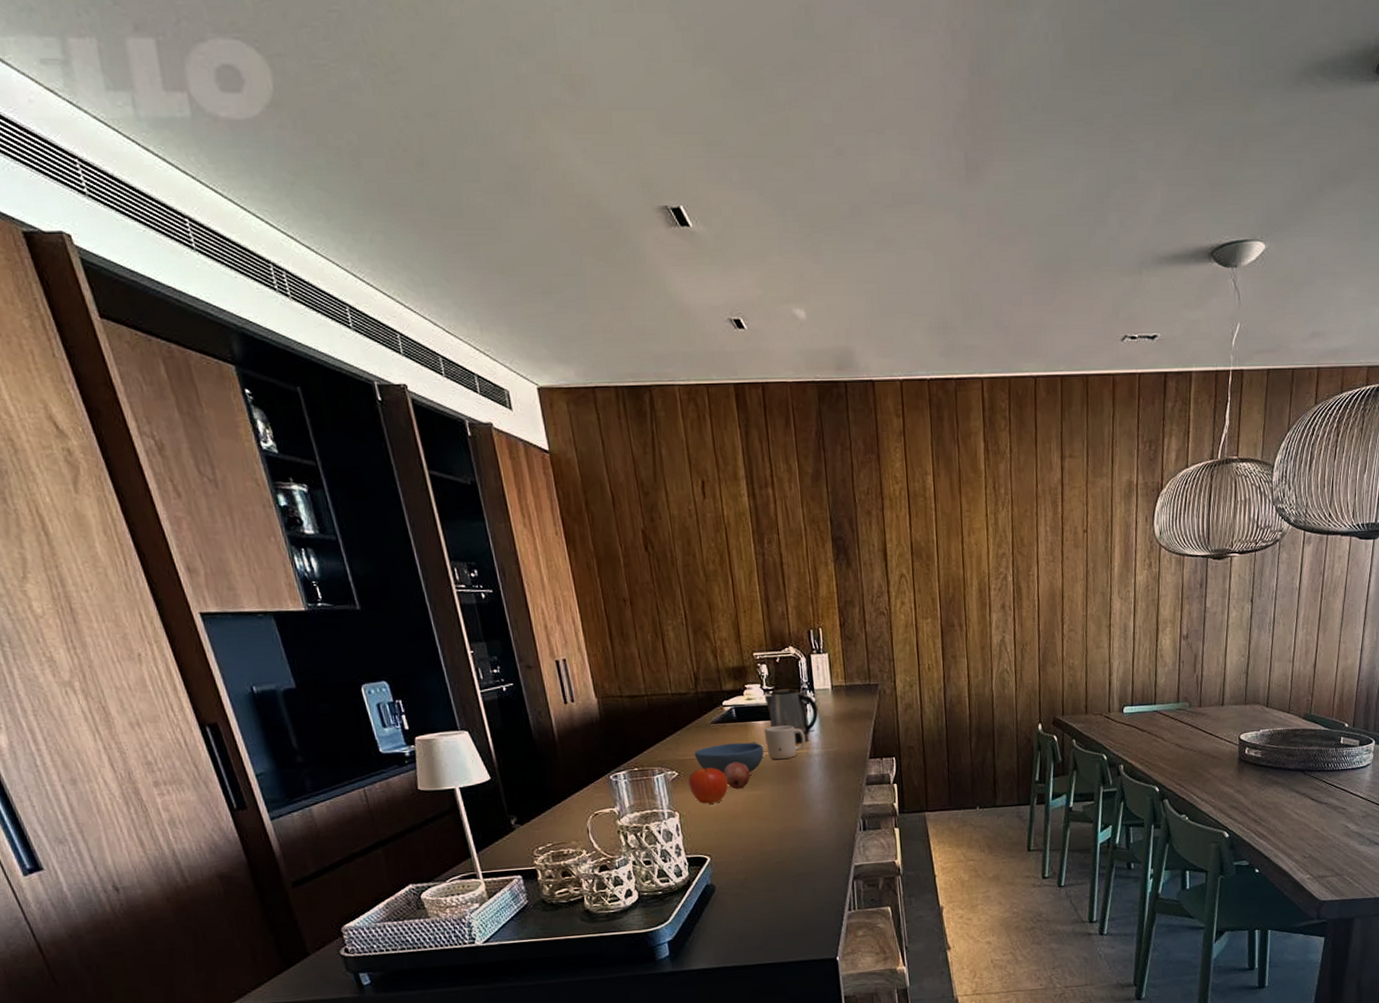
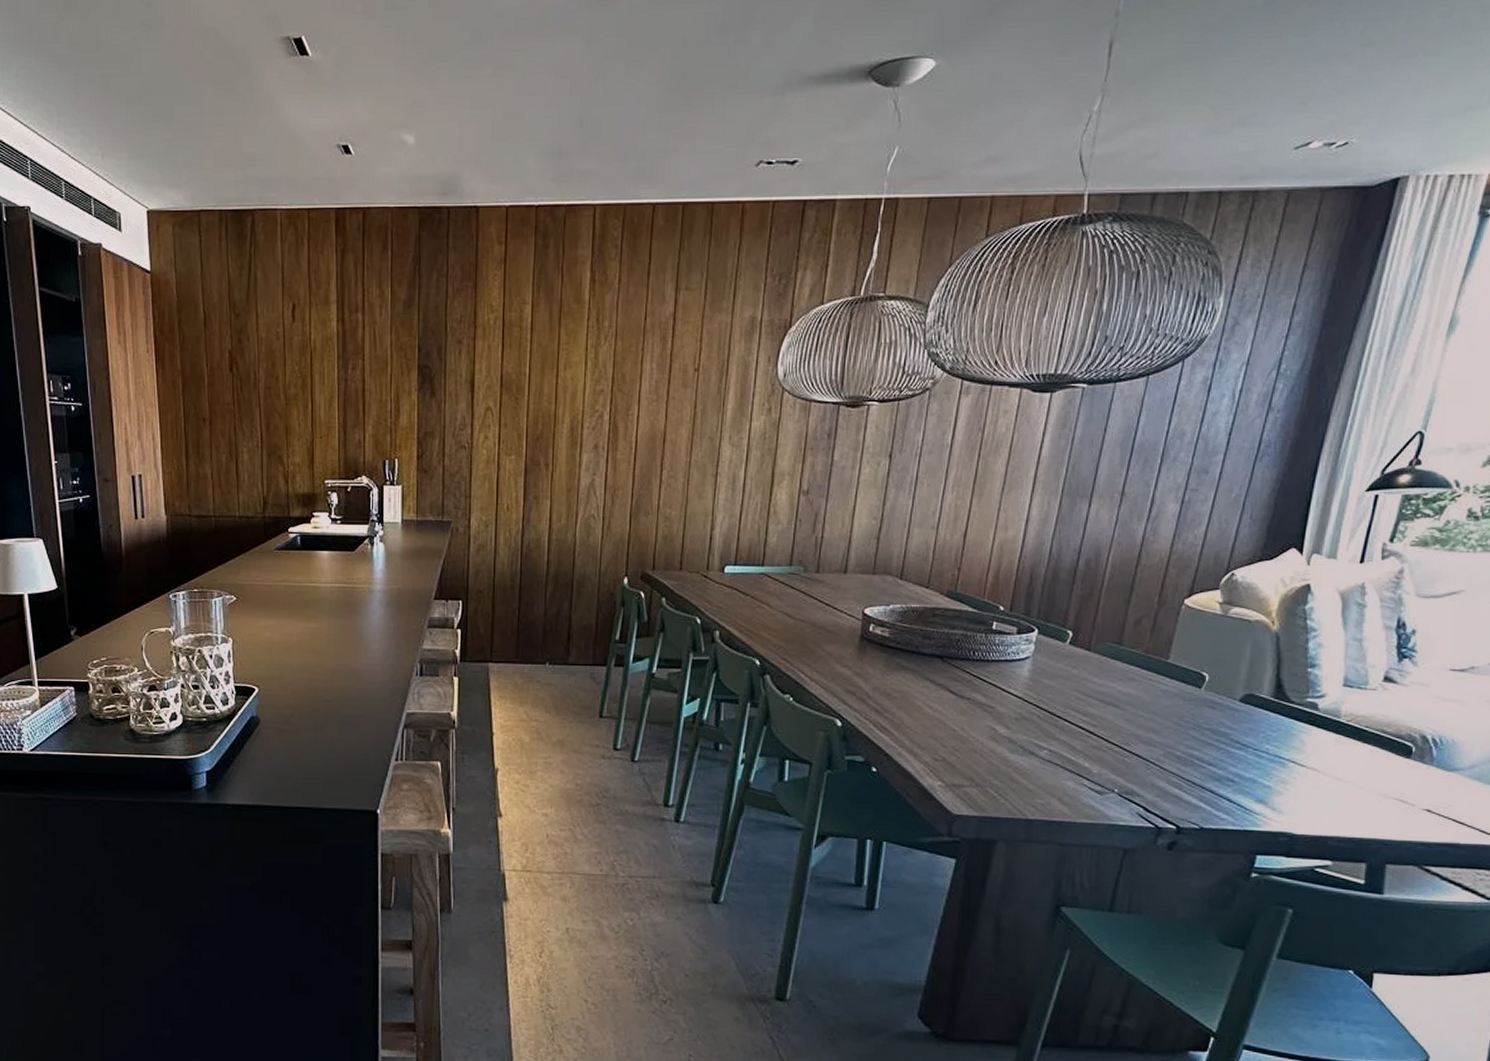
fruit: present [688,767,728,804] -> none [245,595,285,632]
bowl: present [694,742,764,774] -> none [254,571,325,603]
fruit: present [723,762,751,789] -> none [281,591,308,620]
mug: present [763,725,806,760] -> none [327,558,370,593]
kettle: present [764,688,819,744] -> none [331,520,386,578]

